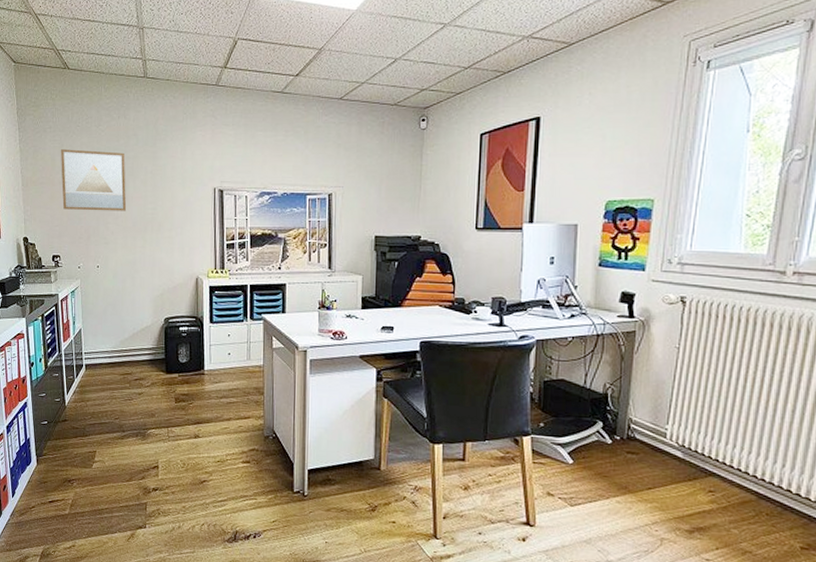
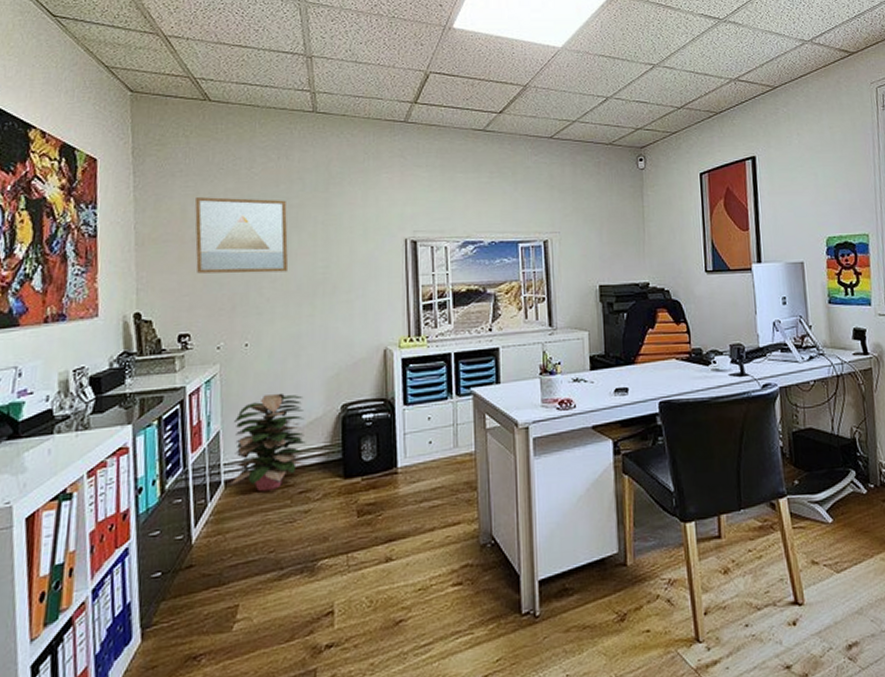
decorative plant: none [88,305,139,376] -> present [228,393,306,492]

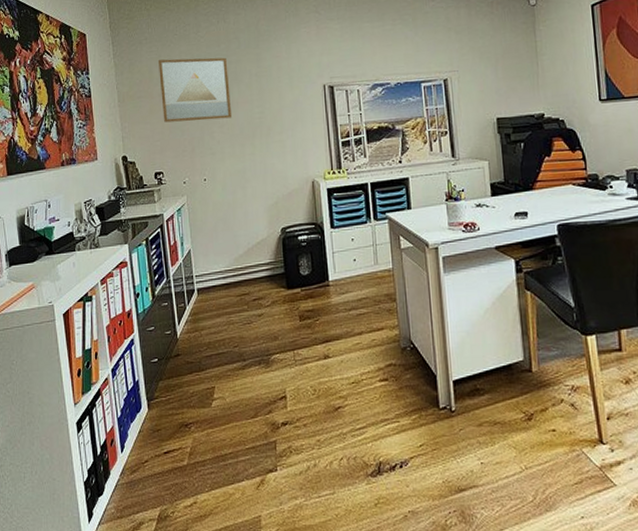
decorative plant: present [228,393,306,492] -> none [200,218,256,299]

